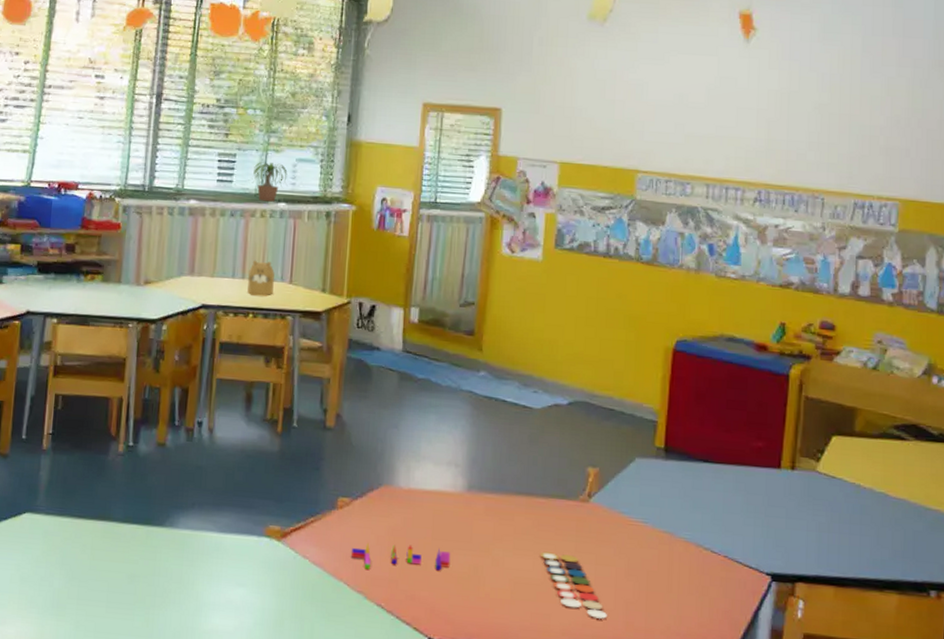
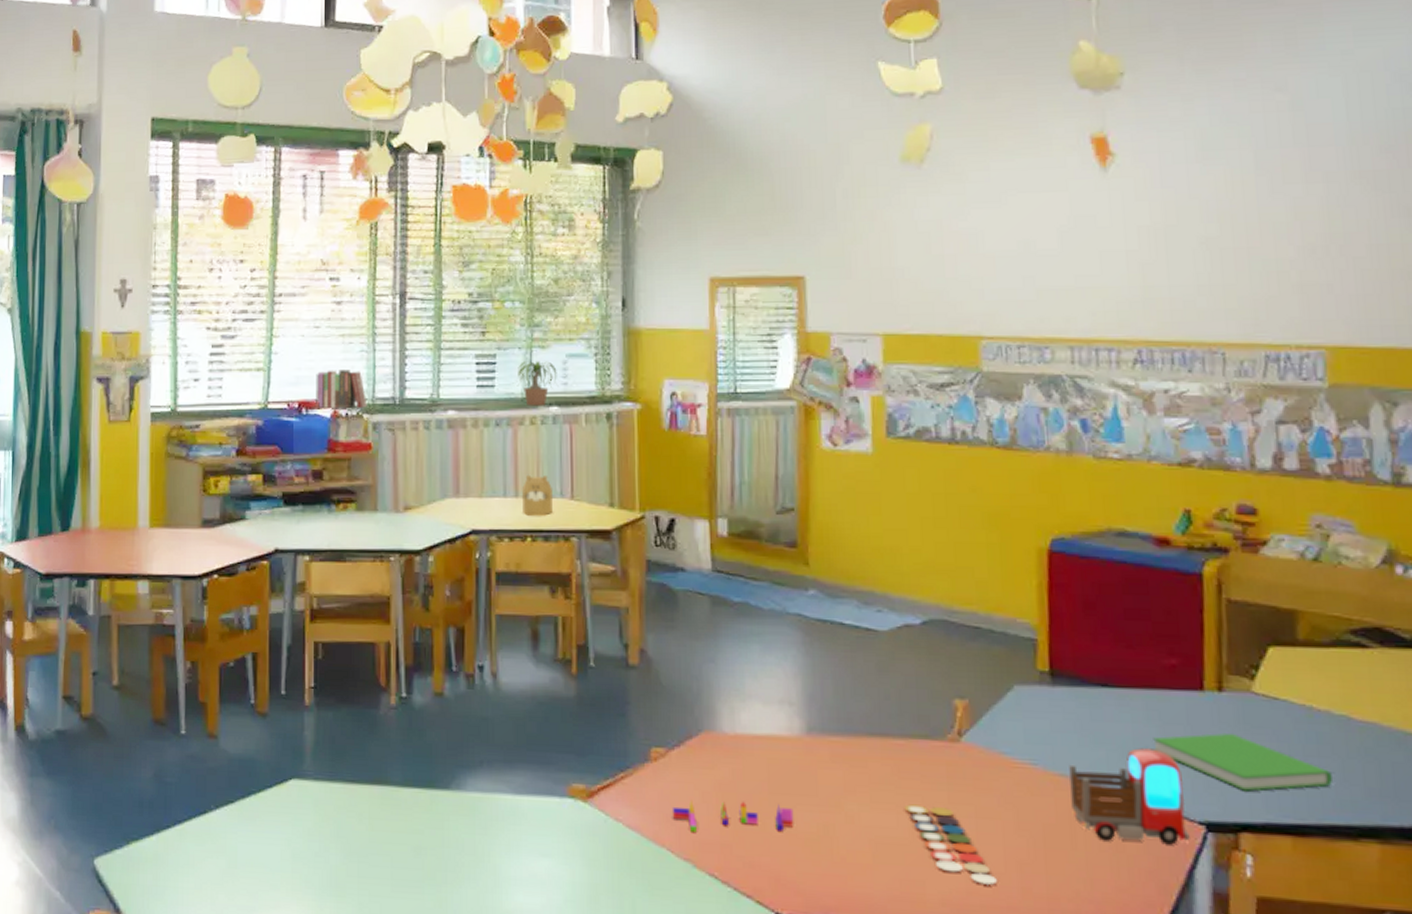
books: none [74,156,120,193] -> present [316,370,368,409]
toy truck: none [671,512,758,591] -> present [1069,748,1190,845]
book: none [738,502,870,551] -> present [1153,732,1334,792]

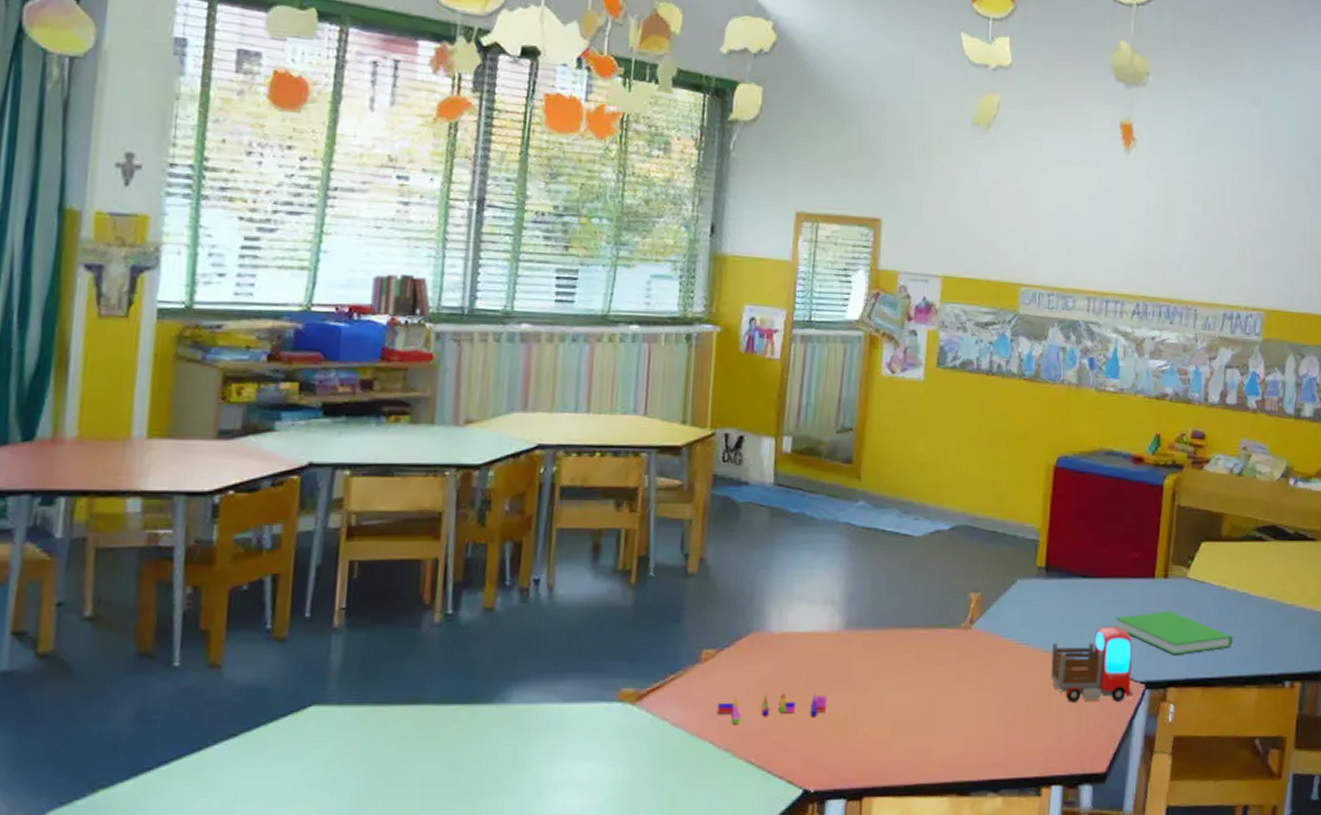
potted plant: present [516,361,559,406] -> none [597,279,641,324]
toy animal: present [522,476,553,516] -> none [593,392,626,432]
paint palette: present [904,804,997,886] -> none [920,684,988,748]

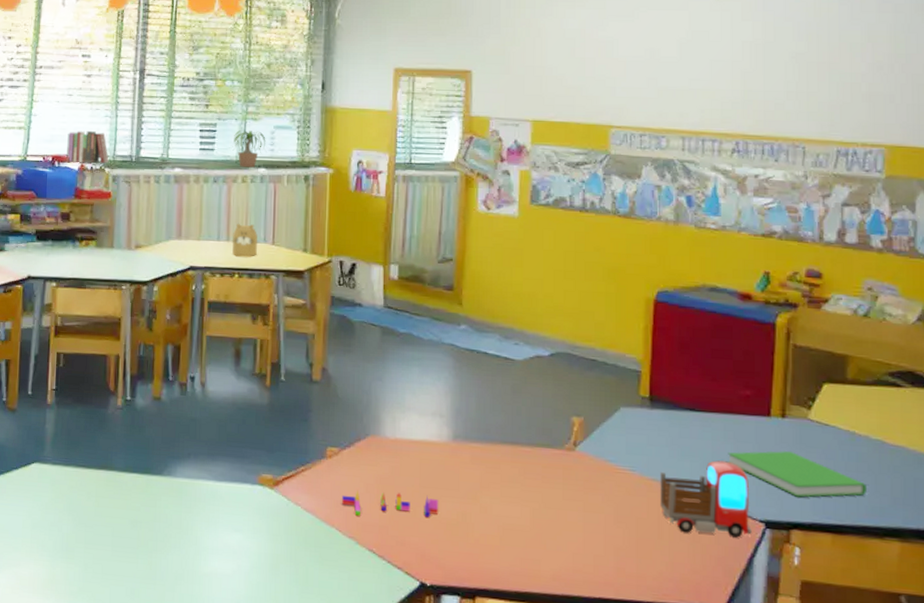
toy animal: none [593,392,626,432] -> present [232,224,257,257]
potted plant: none [597,279,641,324] -> present [232,130,267,168]

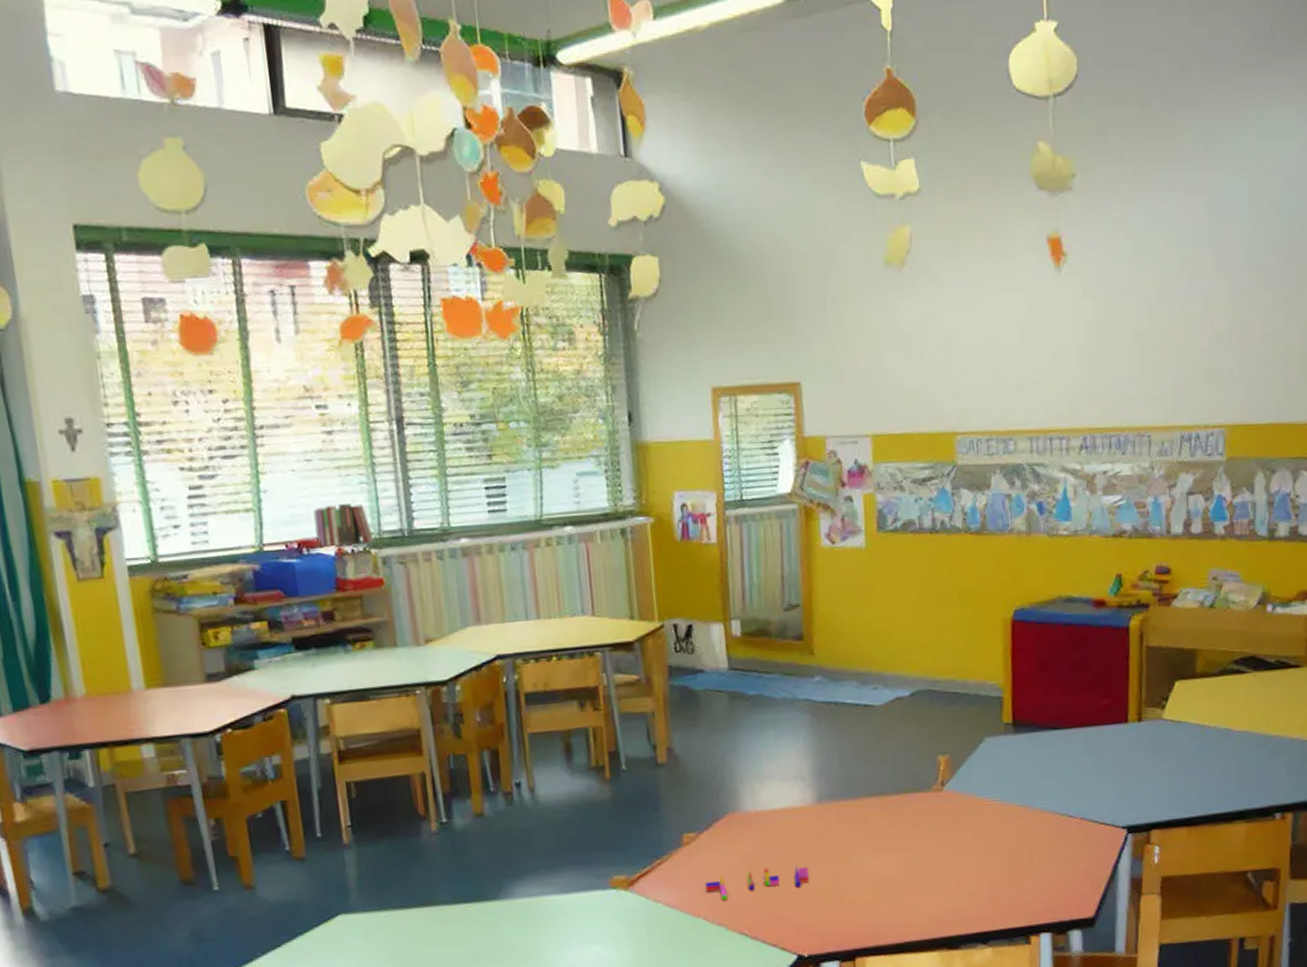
potted plant: present [232,130,267,168] -> none [528,481,572,528]
toy animal: present [232,224,257,257] -> none [543,595,576,636]
toy truck: present [660,460,752,538] -> none [1027,774,1115,853]
book: present [728,450,868,498] -> none [1090,754,1217,798]

